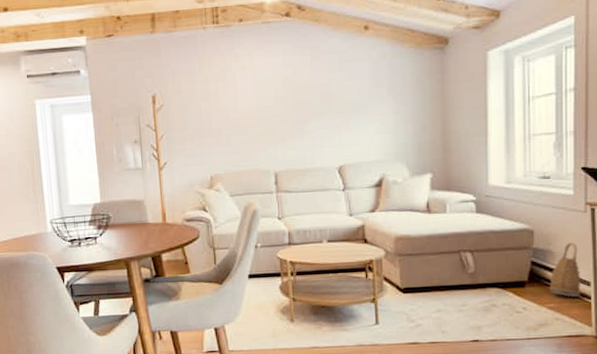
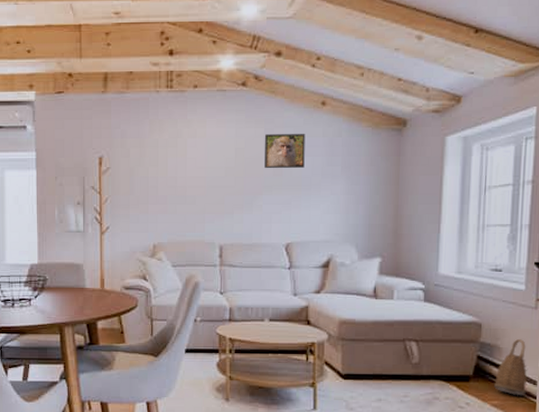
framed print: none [310,59,352,96] -> present [264,134,305,169]

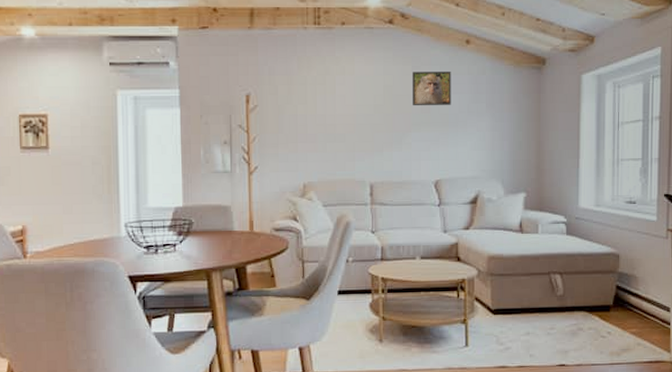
basket: present [494,339,528,396] -> none [632,268,662,323]

